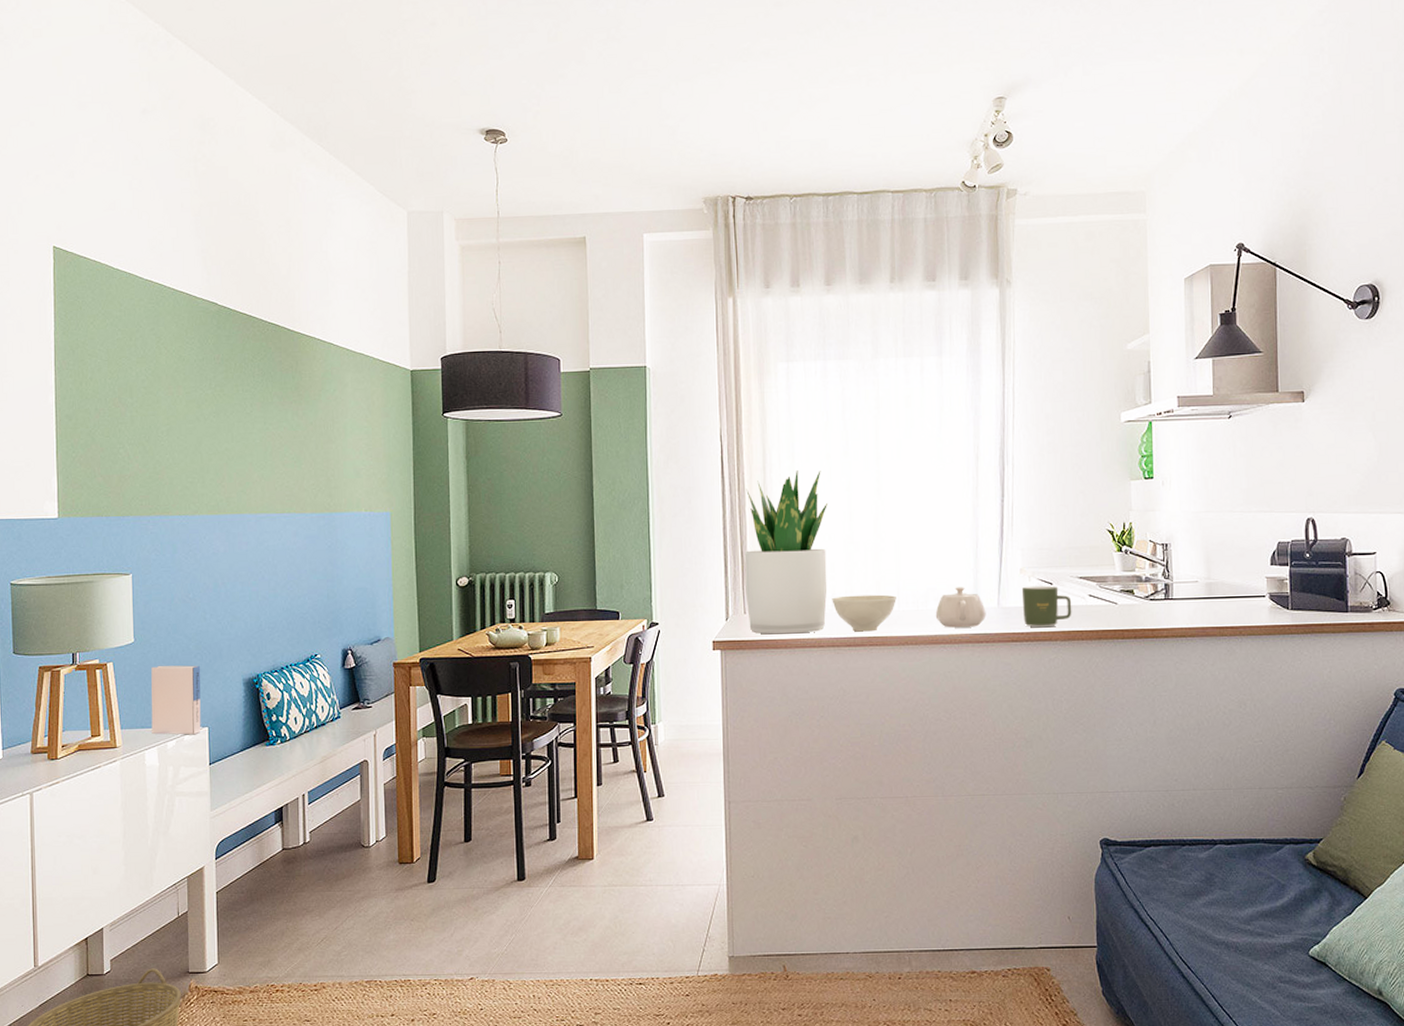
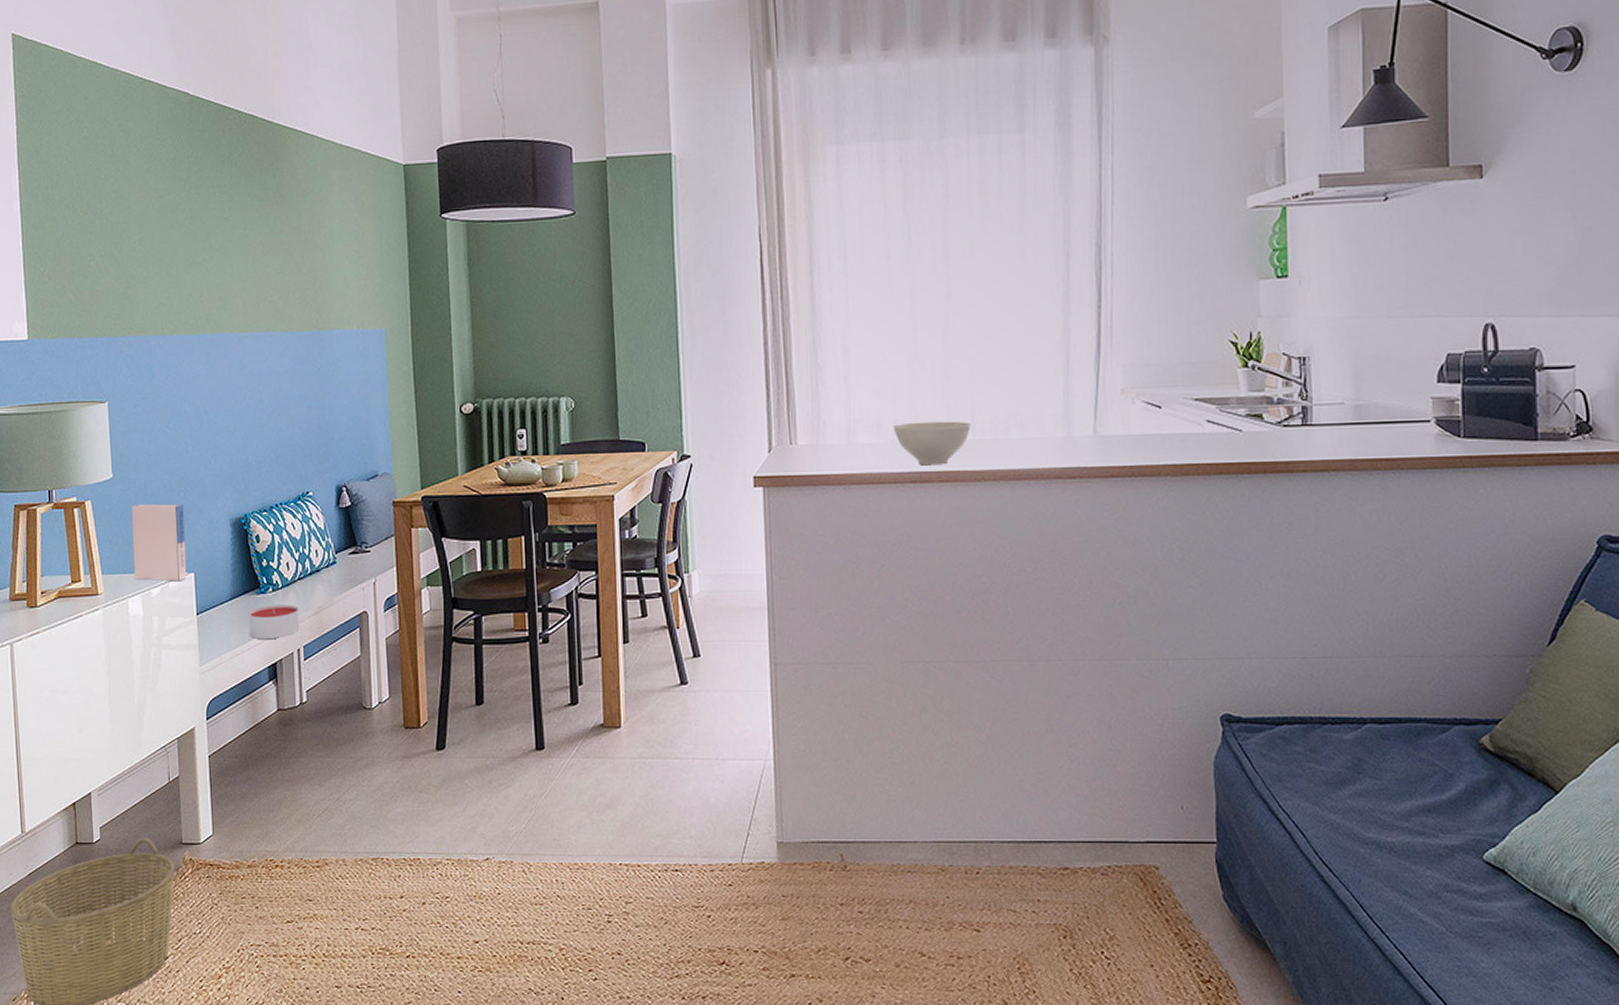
candle: none [257,755,305,787] -> present [248,604,299,640]
planter: present [744,470,829,635] -> none [789,274,888,469]
teapot: present [935,587,986,628] -> none [1017,411,1080,461]
mug: present [1021,585,1072,628] -> none [1123,409,1186,460]

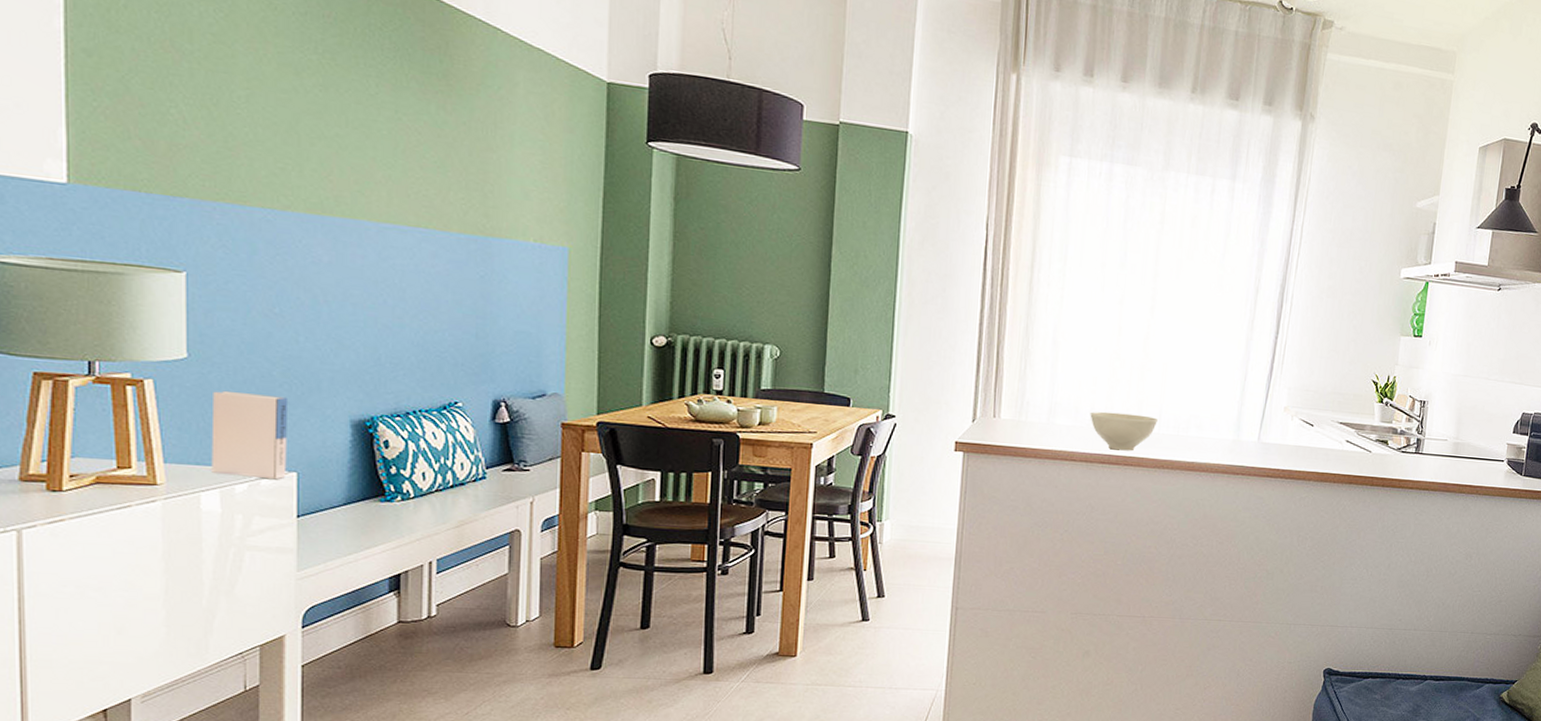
candle: present [248,604,299,640] -> none [366,514,434,550]

